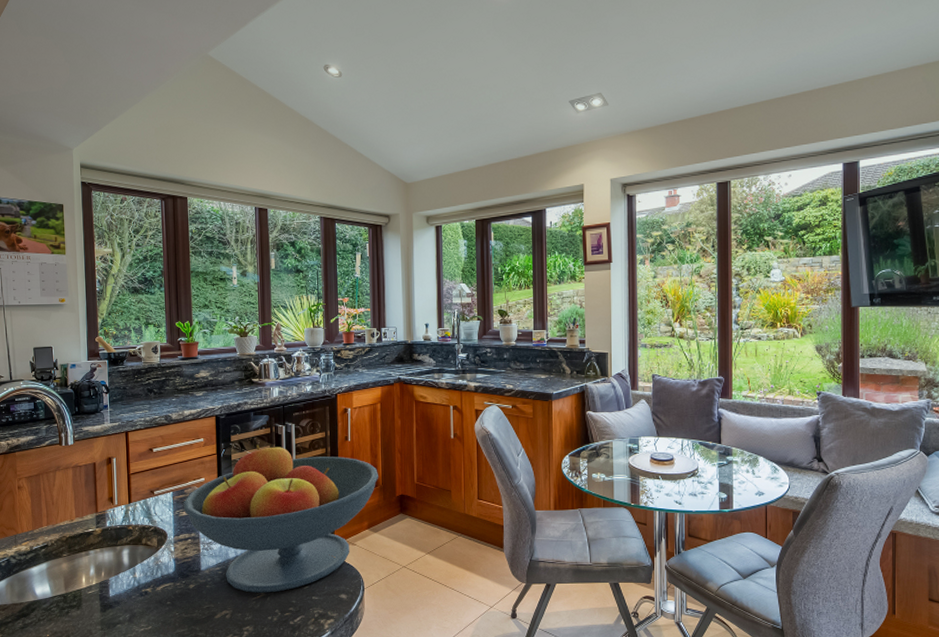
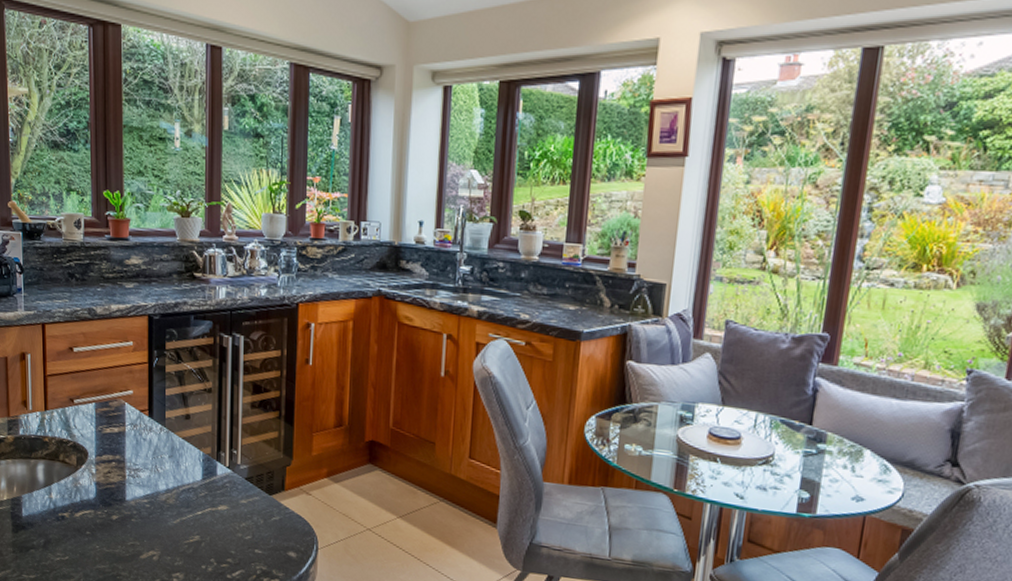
fruit bowl: present [184,445,379,593] -> none [108,357,345,538]

